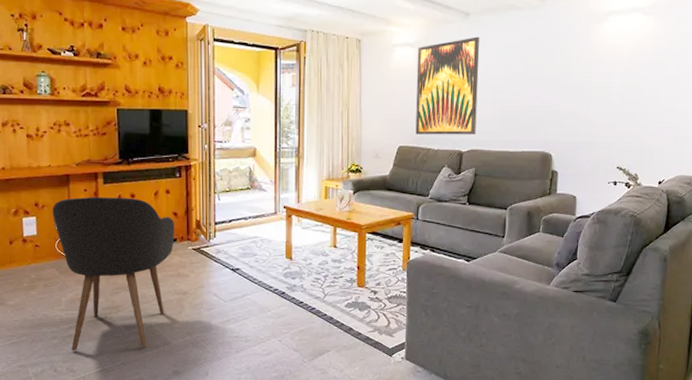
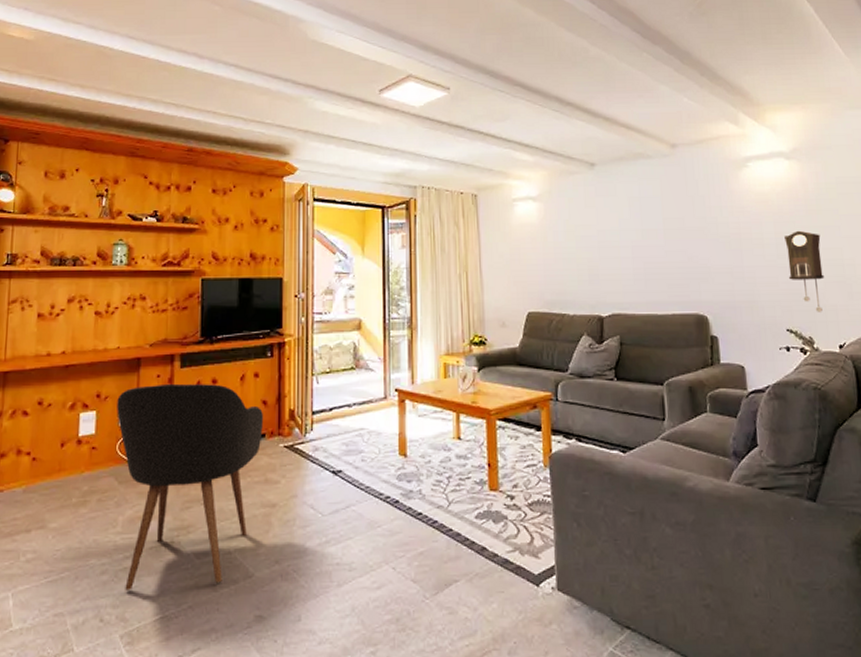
wall art: present [415,36,480,135] -> none [540,187,616,298]
pendulum clock: none [626,81,661,153] -> present [784,230,825,312]

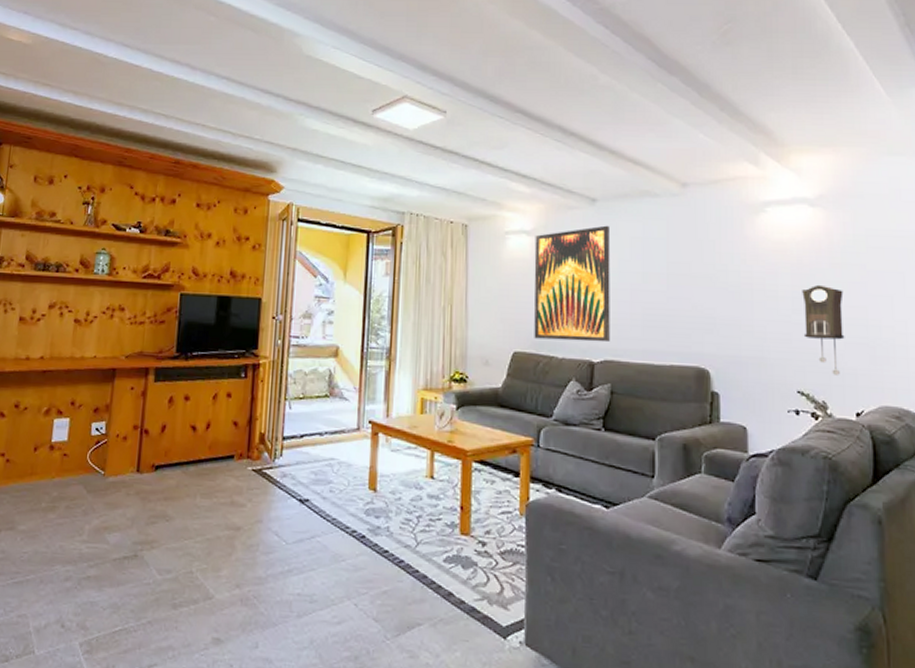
armchair: present [117,383,264,591] -> none [87,396,234,601]
wall art: none [540,187,616,298] -> present [534,225,611,343]

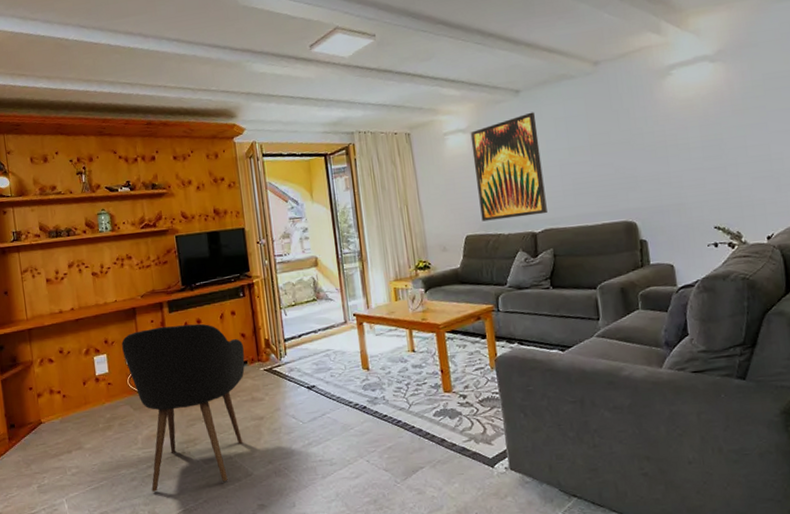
armchair: none [87,396,234,601] -> present [122,323,245,492]
pendulum clock: present [802,284,845,375] -> none [710,131,752,208]

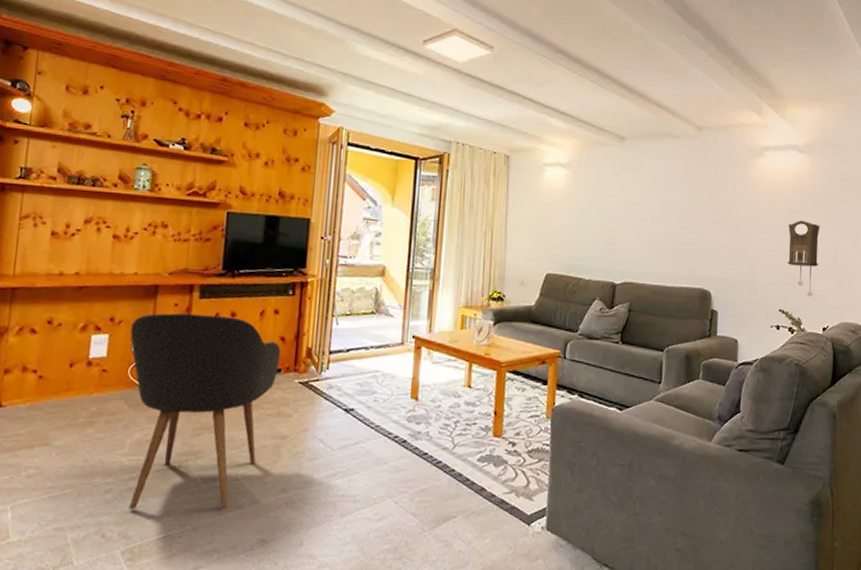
wall art: present [470,112,547,222] -> none [565,161,635,267]
pendulum clock: none [710,131,752,208] -> present [787,220,820,297]

